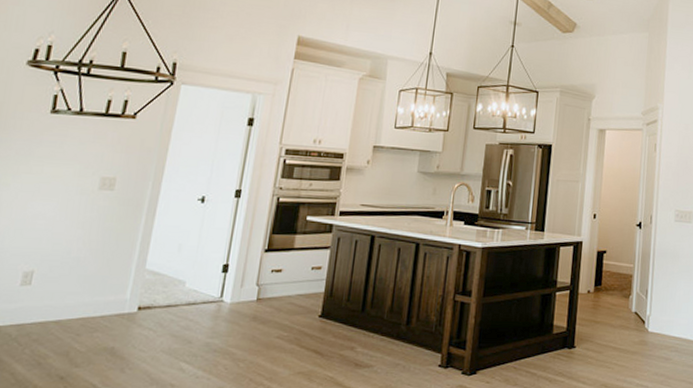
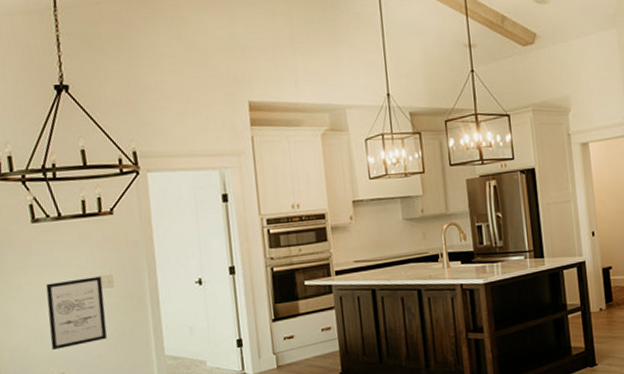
wall art: none [29,175,104,245] -> present [45,276,107,350]

